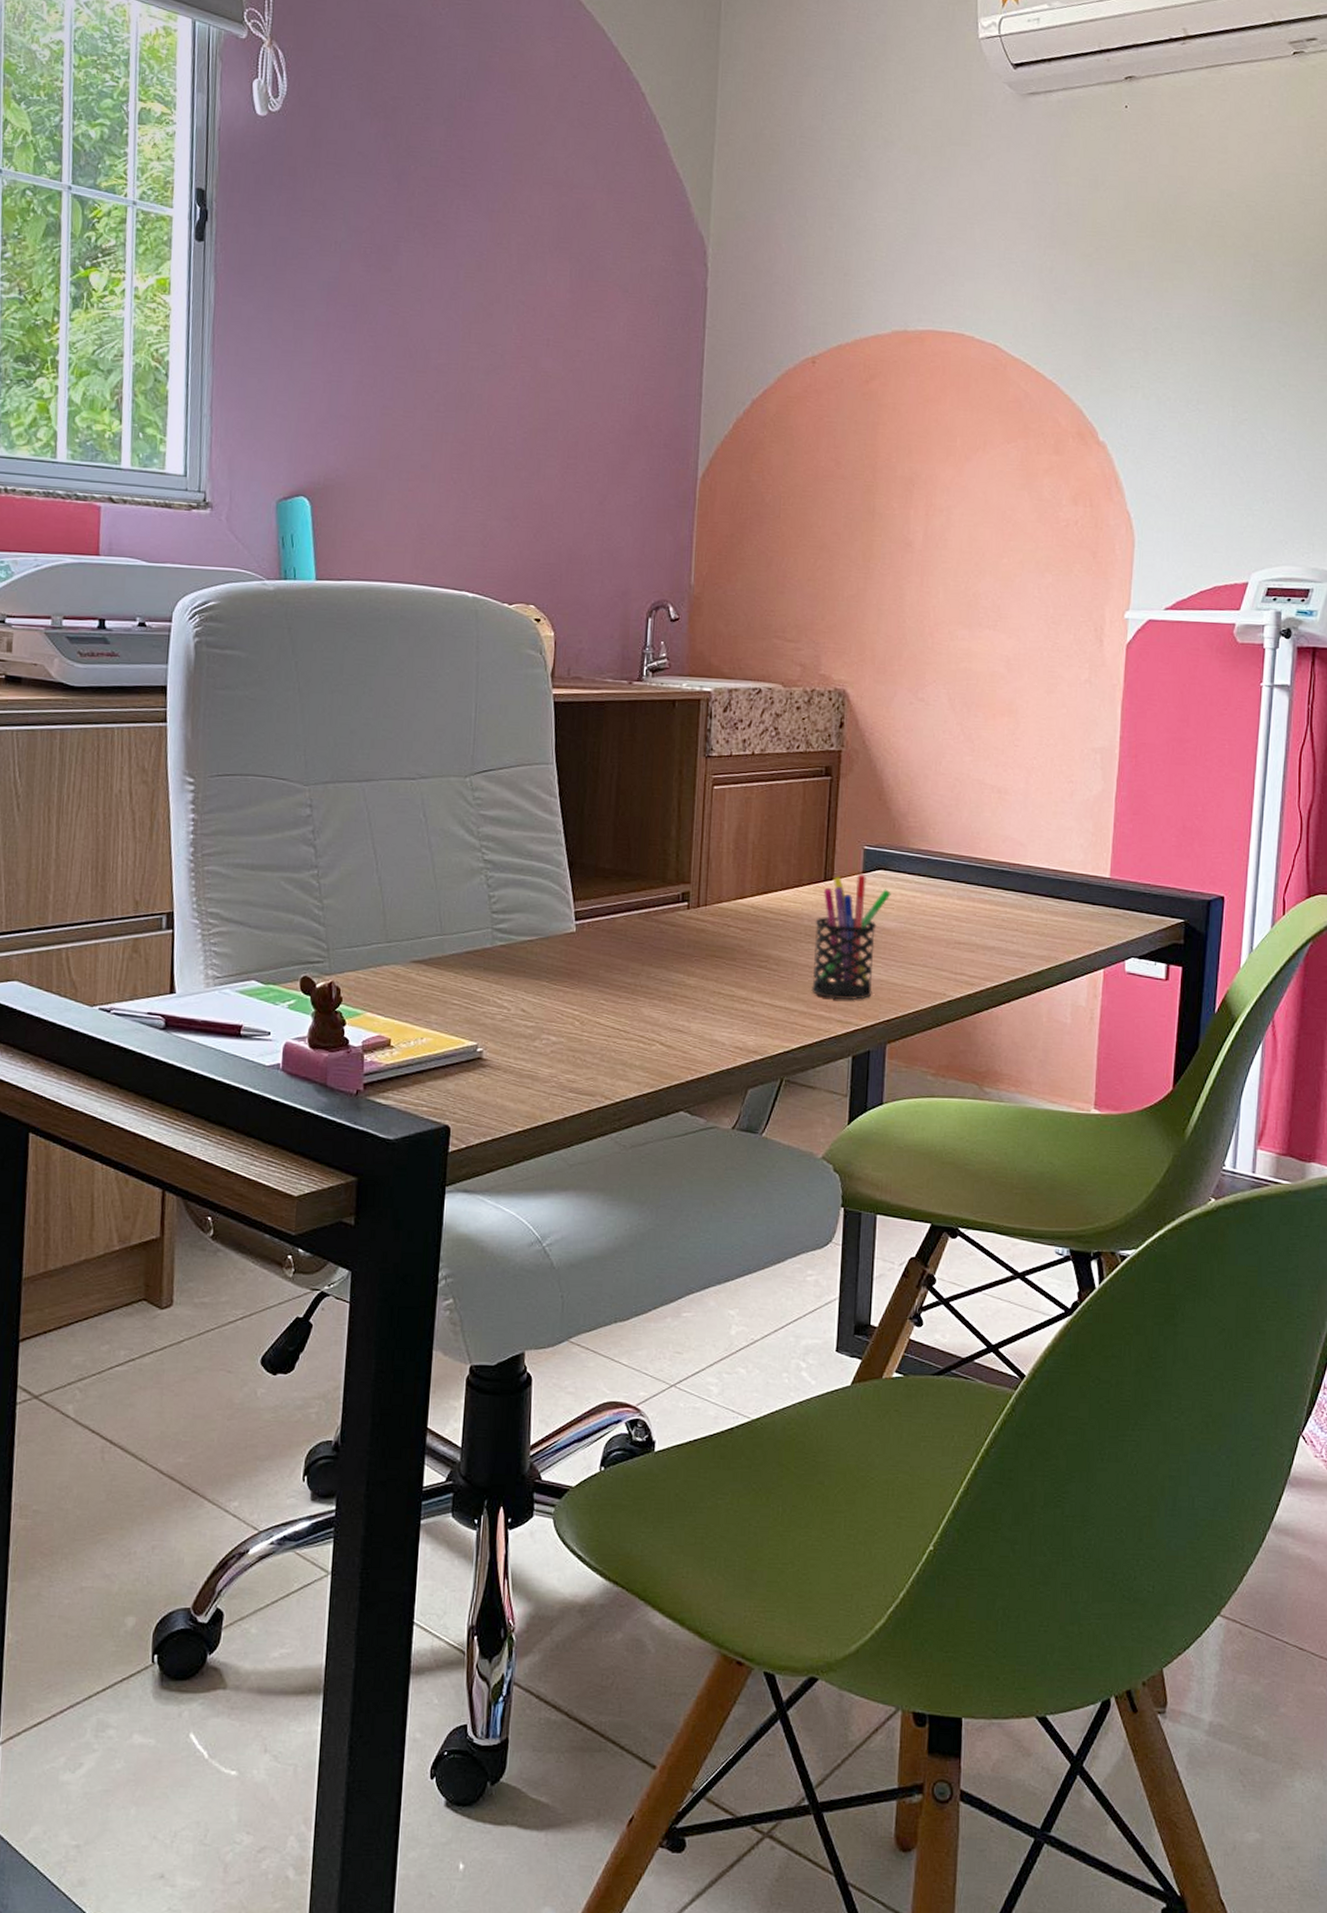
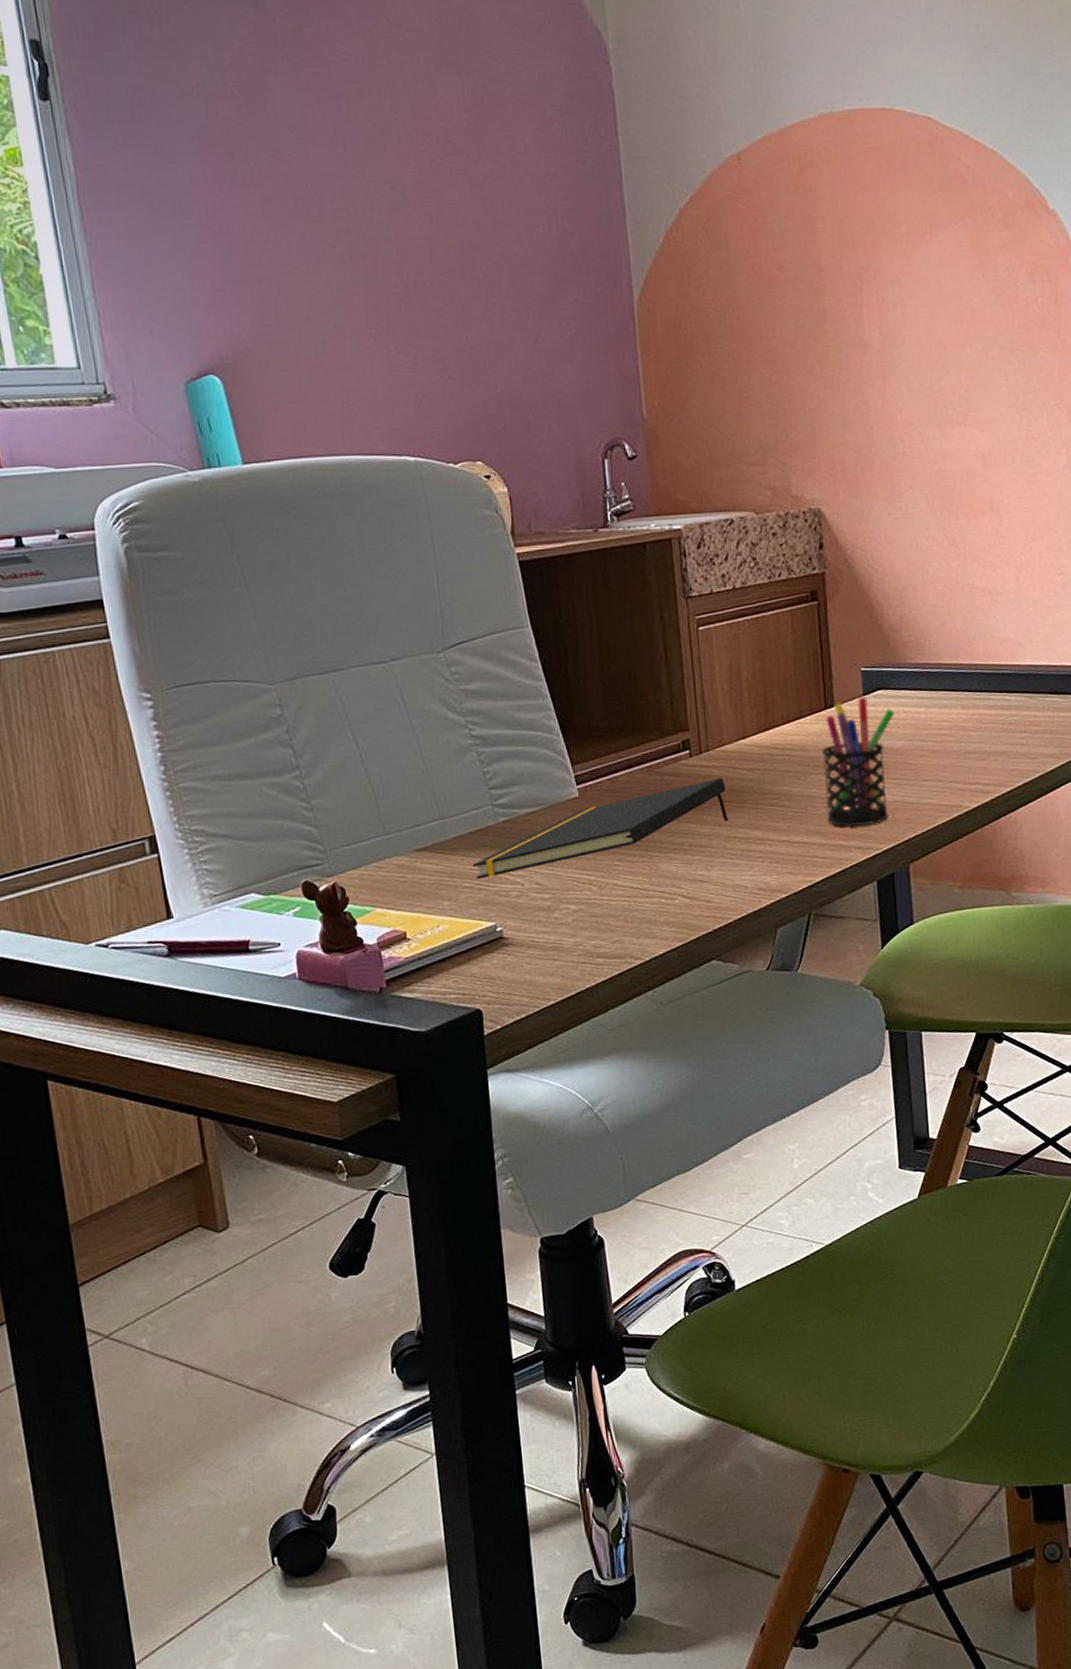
notepad: none [464,933,718,999] -> present [472,778,729,880]

